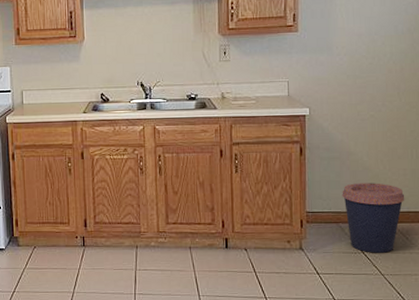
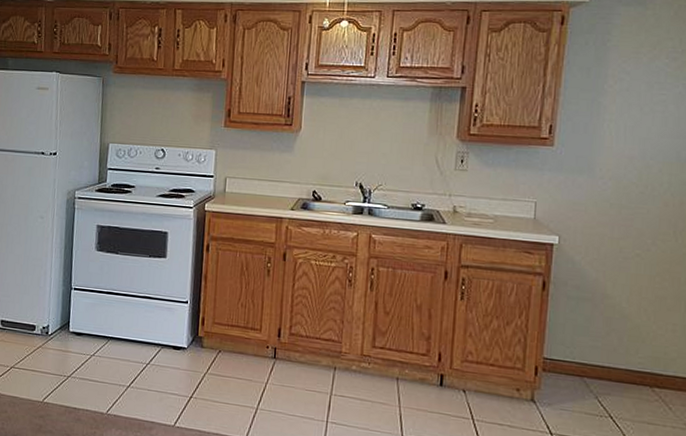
coffee cup: present [342,183,405,253] -> none [590,332,672,422]

